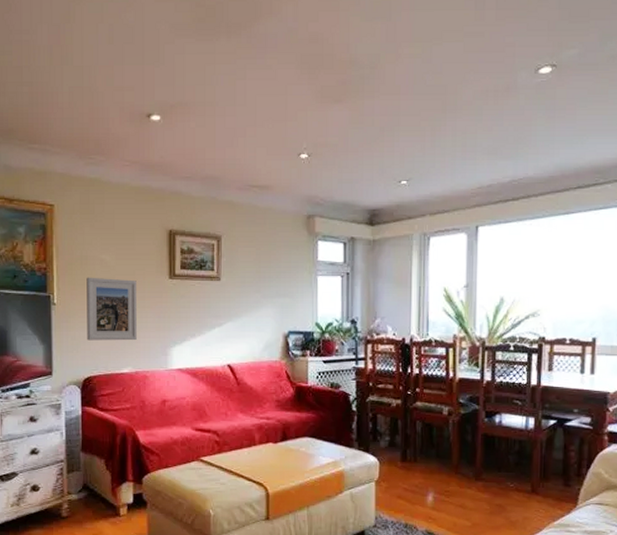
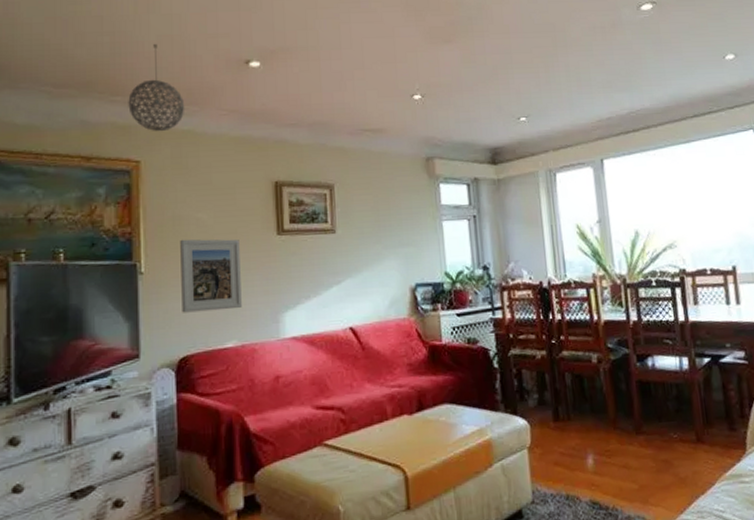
pendant light: none [44,95,93,179] -> present [128,44,185,132]

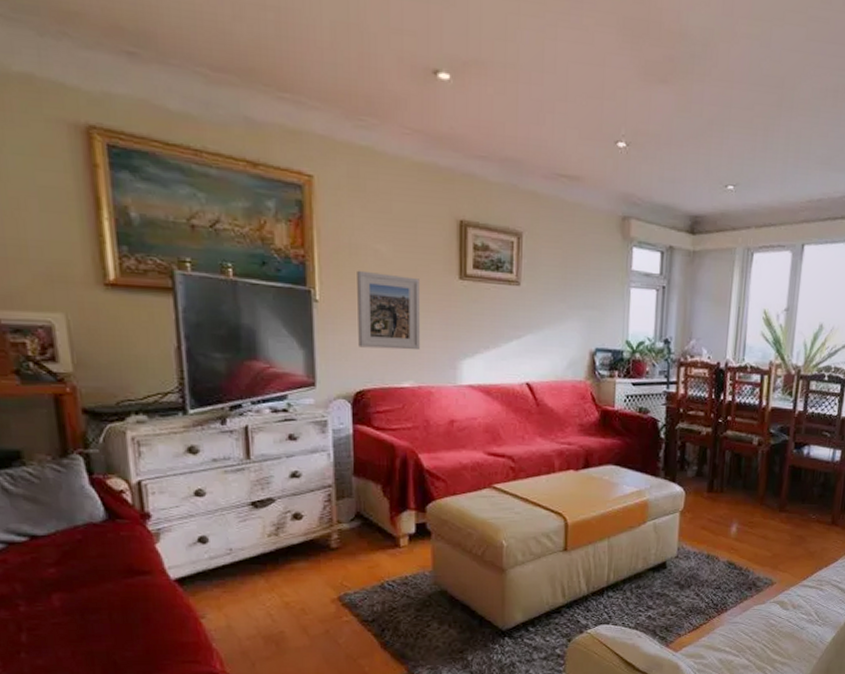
pendant light: present [128,44,185,132] -> none [298,32,364,144]

